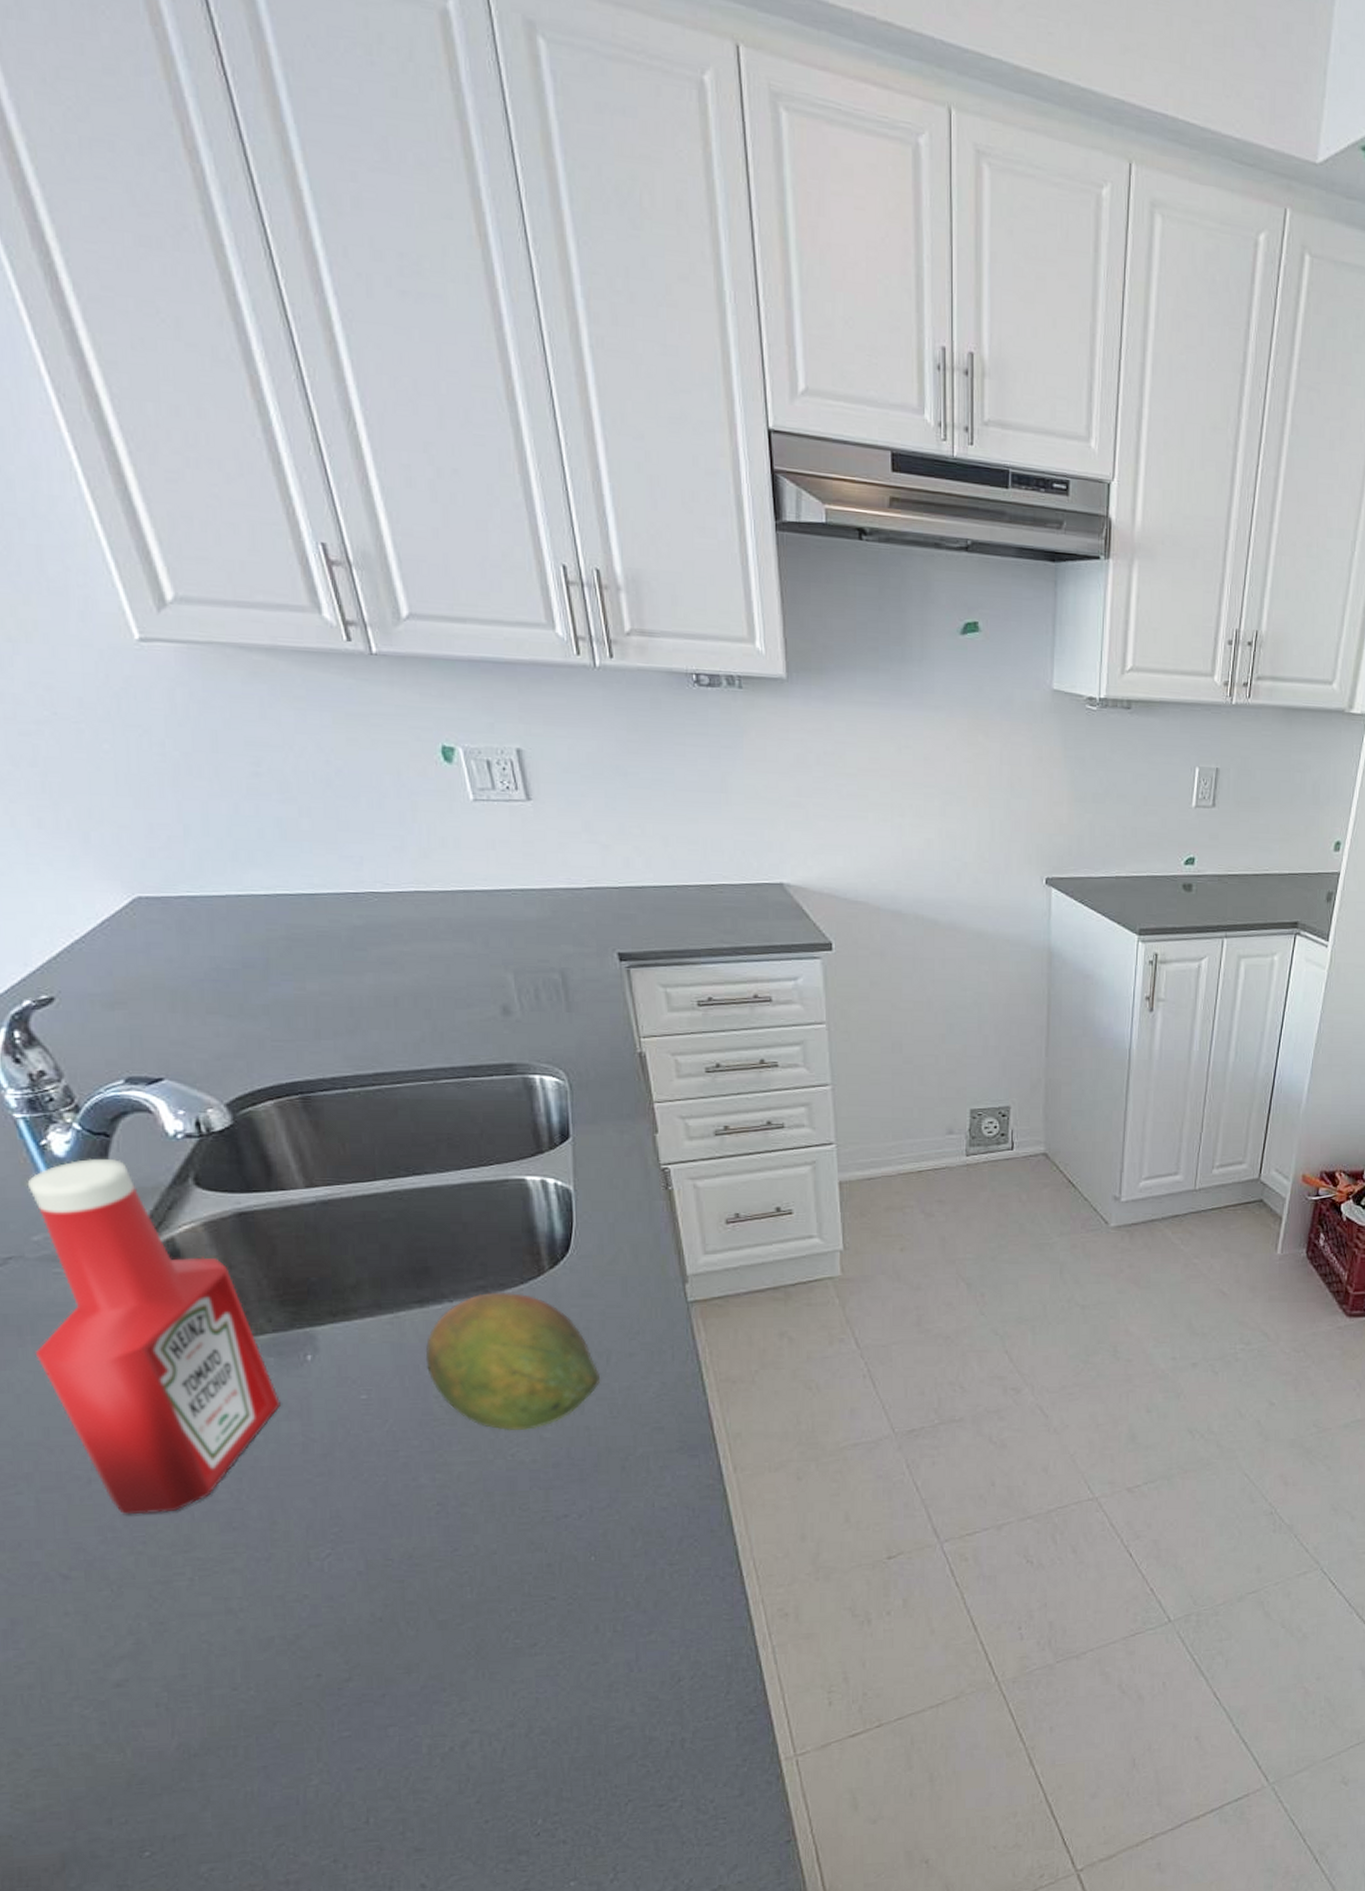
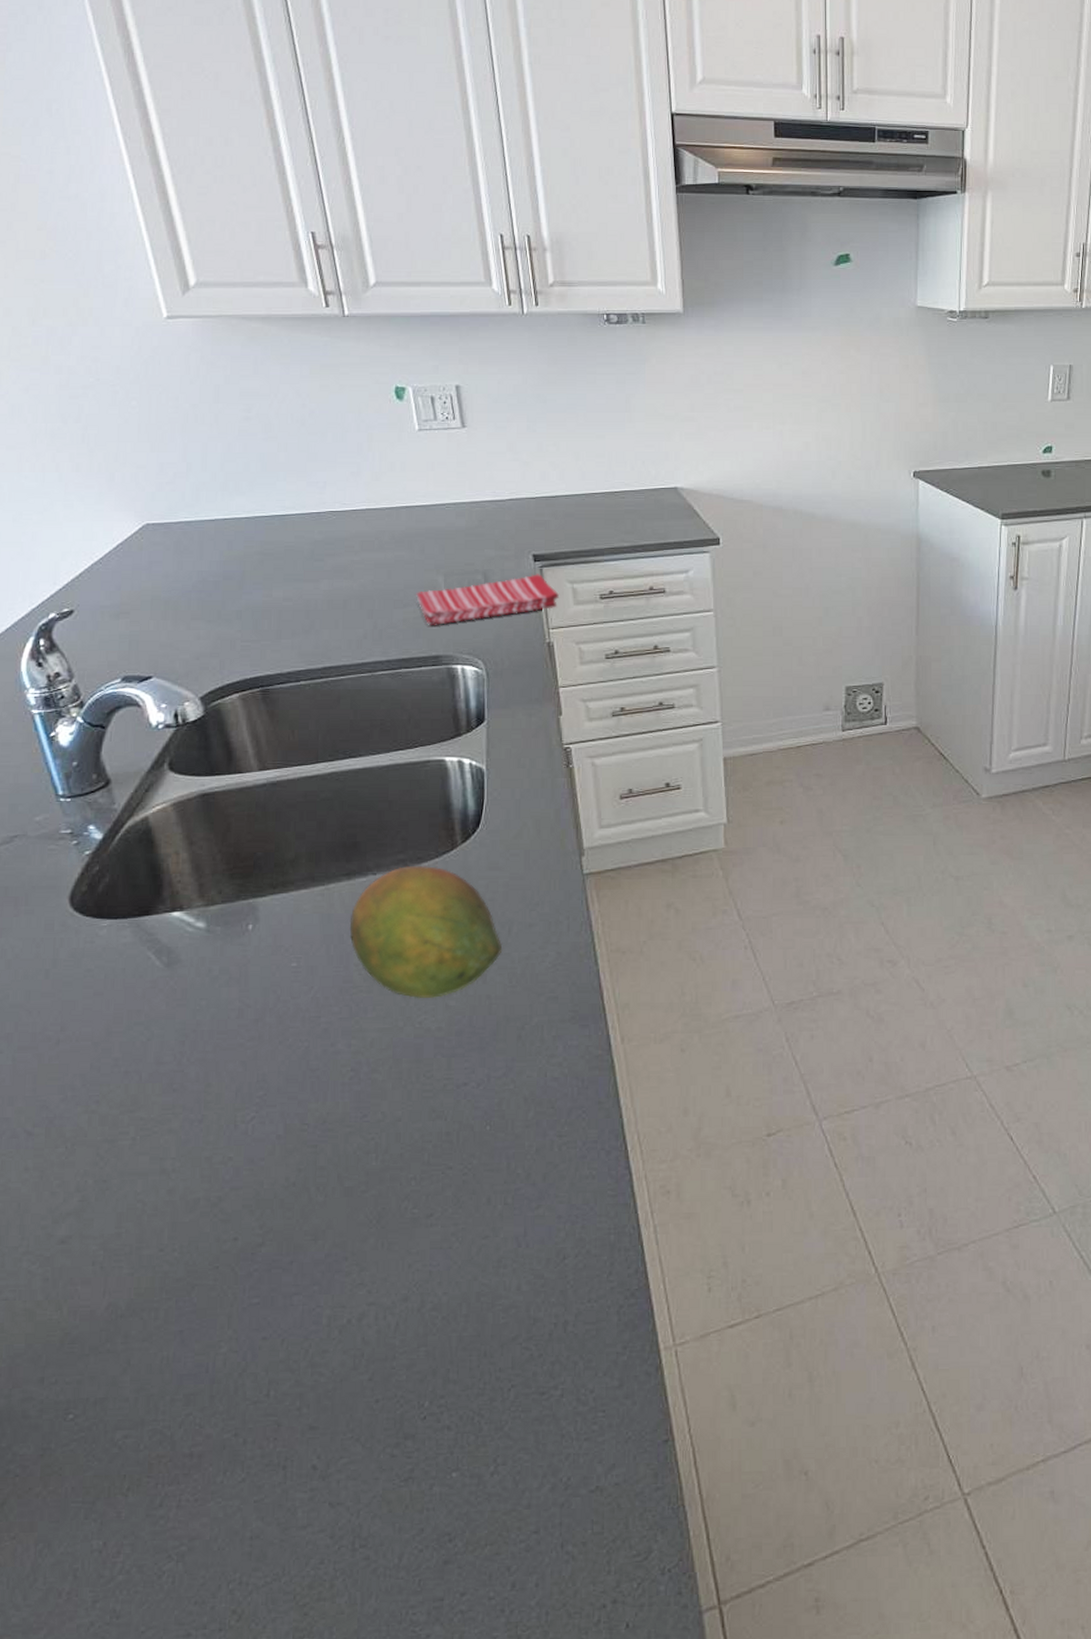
ketchup bottle: present [27,1159,280,1515] -> none [26,748,223,1075]
dish towel: none [481,975,650,1029] -> present [416,574,559,625]

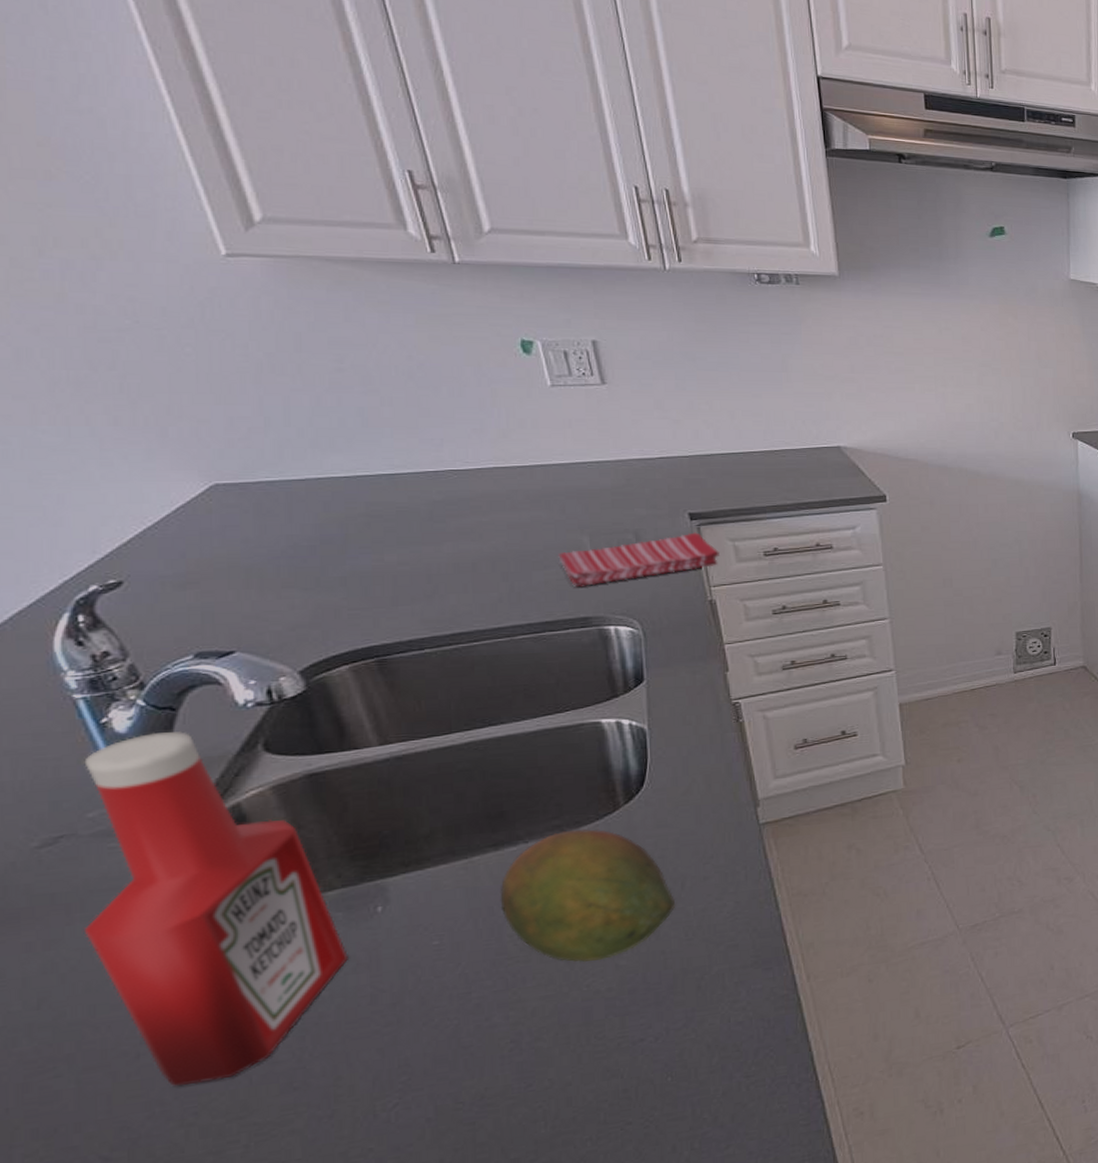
ketchup bottle: none [26,748,223,1075] -> present [83,731,348,1087]

